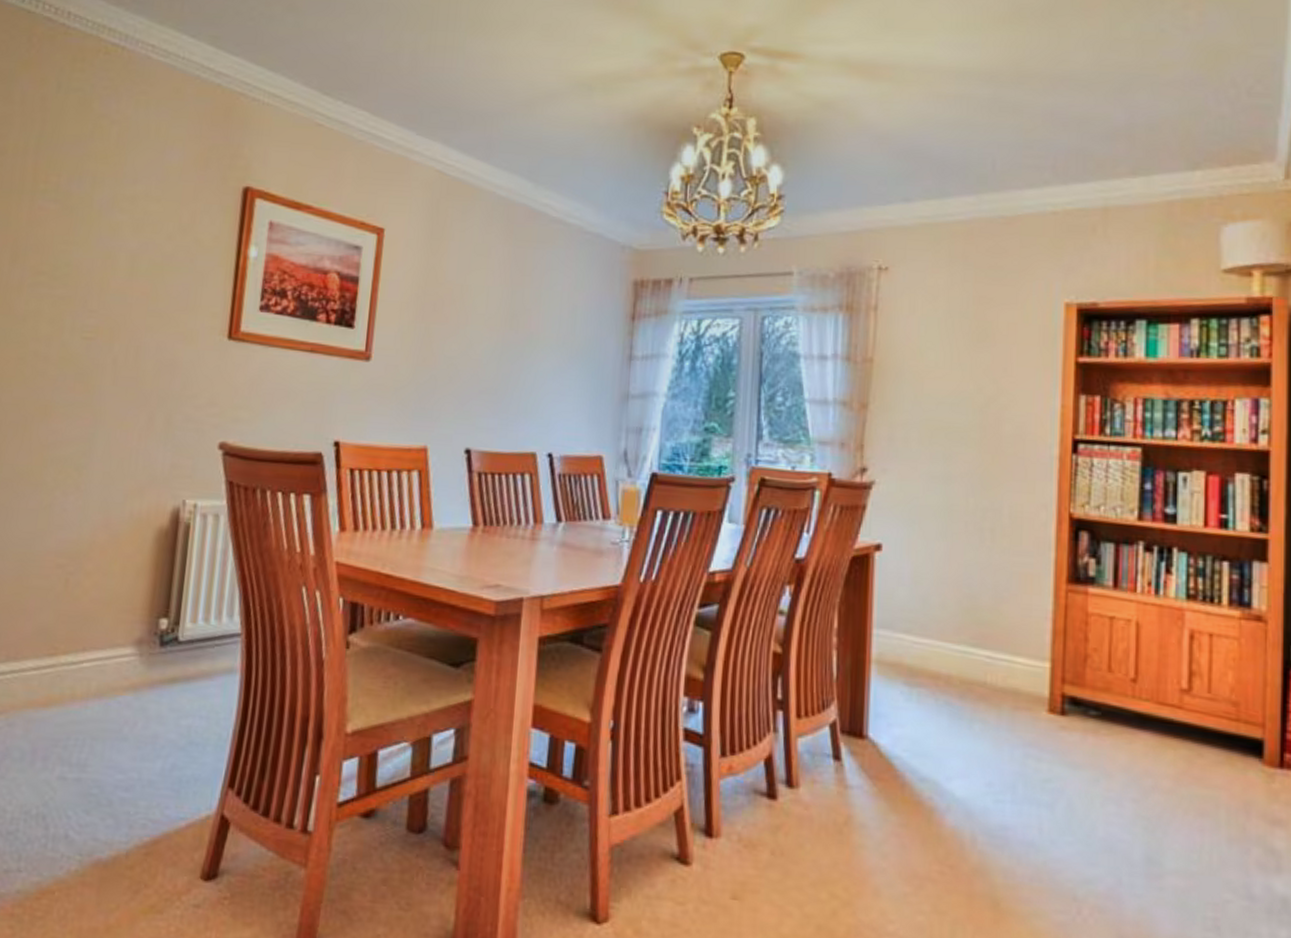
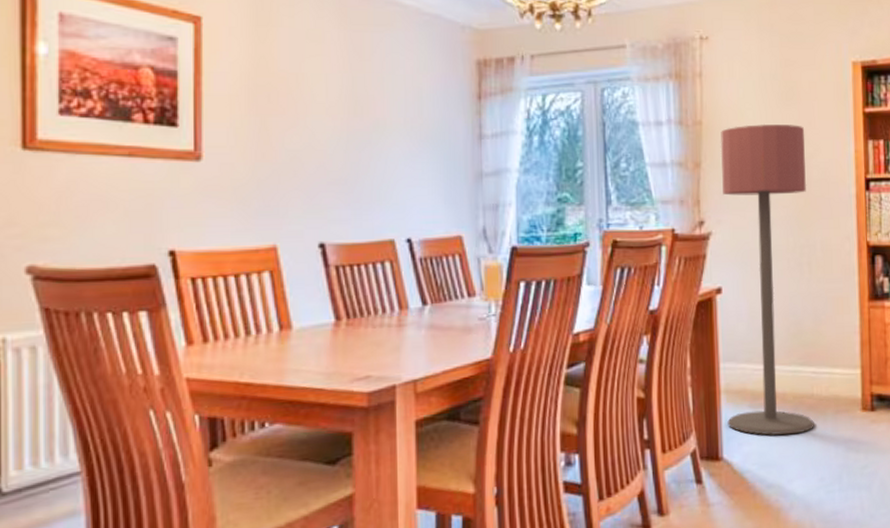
floor lamp: none [876,366,998,726] -> present [720,123,815,436]

